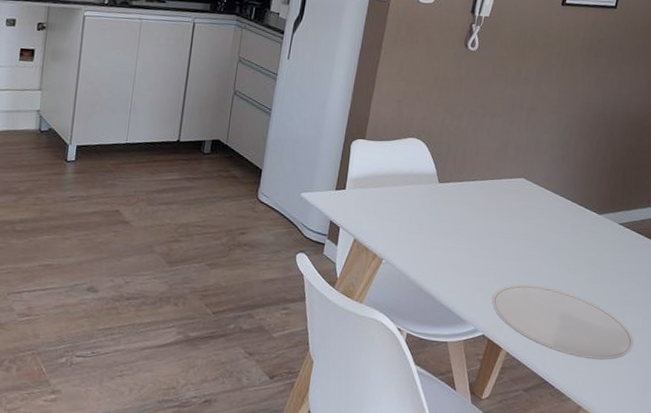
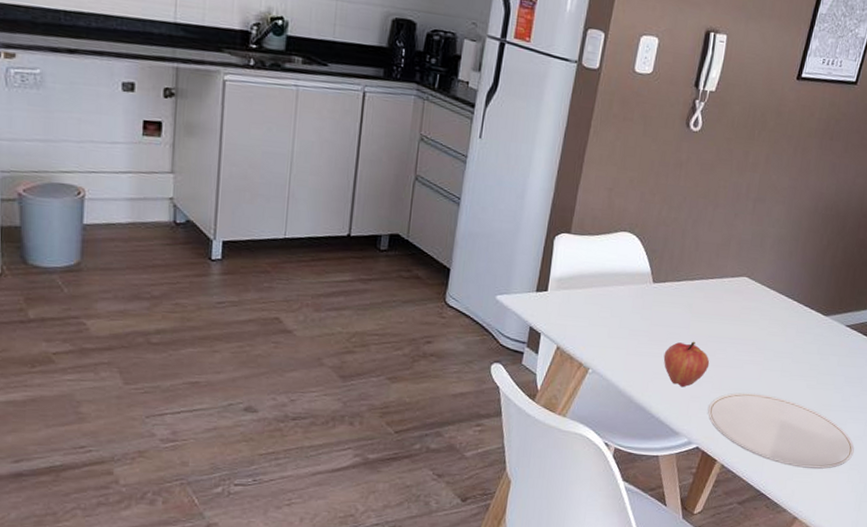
fruit: none [449,236,493,279] -> present [663,341,710,388]

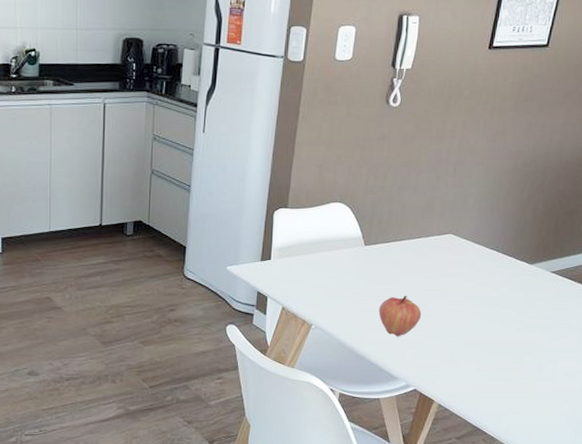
plate: present [708,392,855,469] -> none [423,339,566,405]

